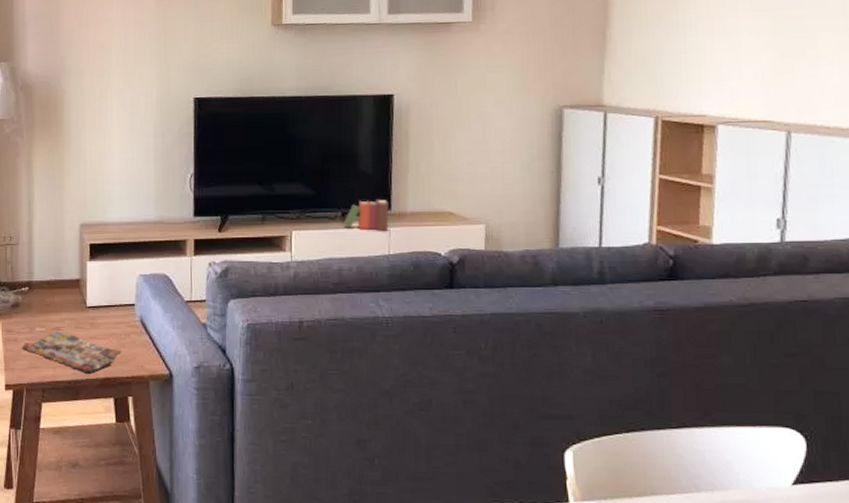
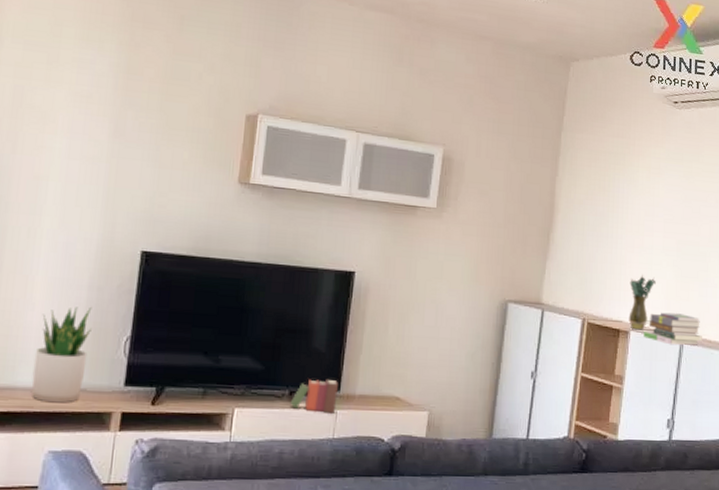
planter: none [118,151,161,234] -> present [31,307,92,403]
vase: none [712,61,747,123] -> present [628,275,656,330]
books: none [735,100,817,136] -> present [643,312,702,346]

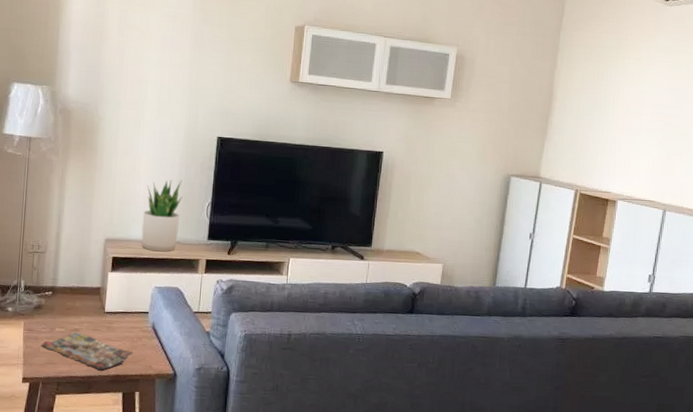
books: present [290,378,338,415] -> none [332,236,370,265]
vase: present [628,275,656,330] -> none [616,152,643,200]
books: present [643,312,702,346] -> none [629,185,684,214]

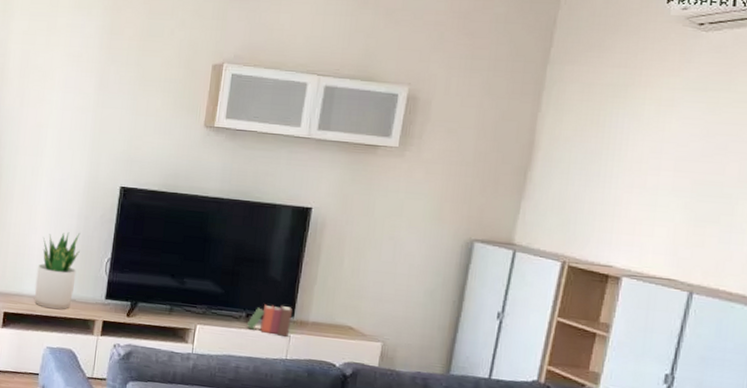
books: none [332,236,370,265] -> present [246,304,292,338]

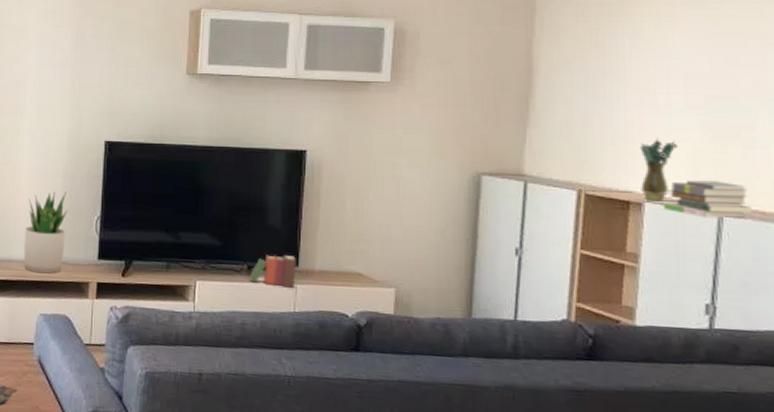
vase: none [620,217,660,277] -> present [640,138,677,201]
books: none [639,258,720,297] -> present [664,180,751,219]

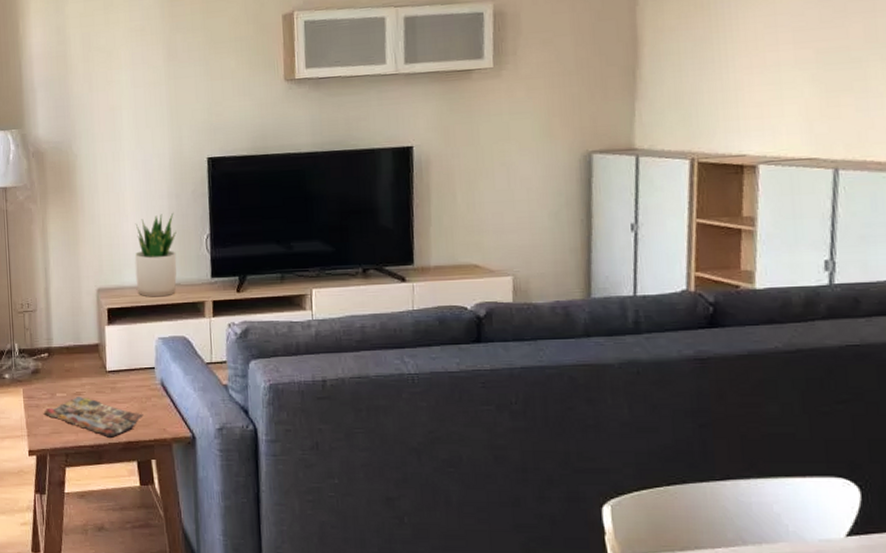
books: present [249,254,296,289] -> none [364,253,412,288]
vase: present [640,138,677,201] -> none [751,98,789,163]
books: present [664,180,751,219] -> none [778,135,867,175]

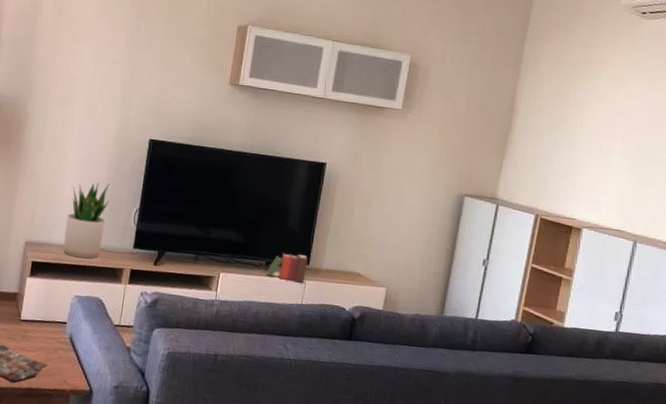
books: none [364,253,412,288] -> present [266,253,308,284]

